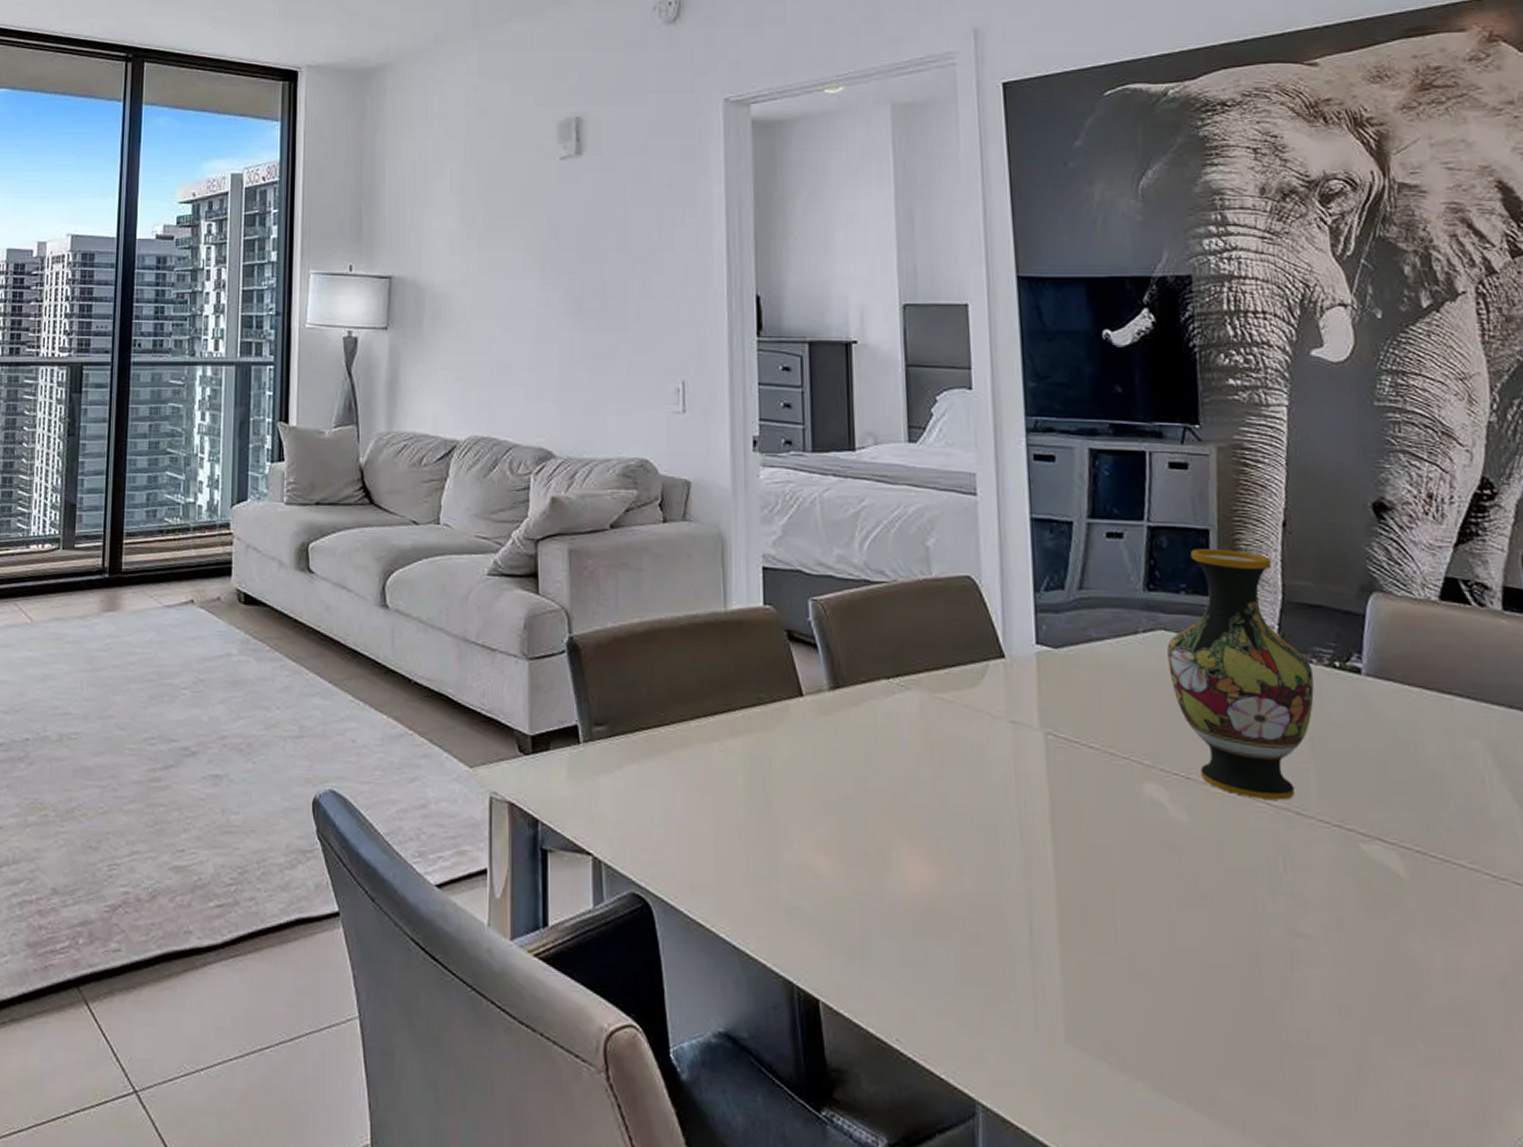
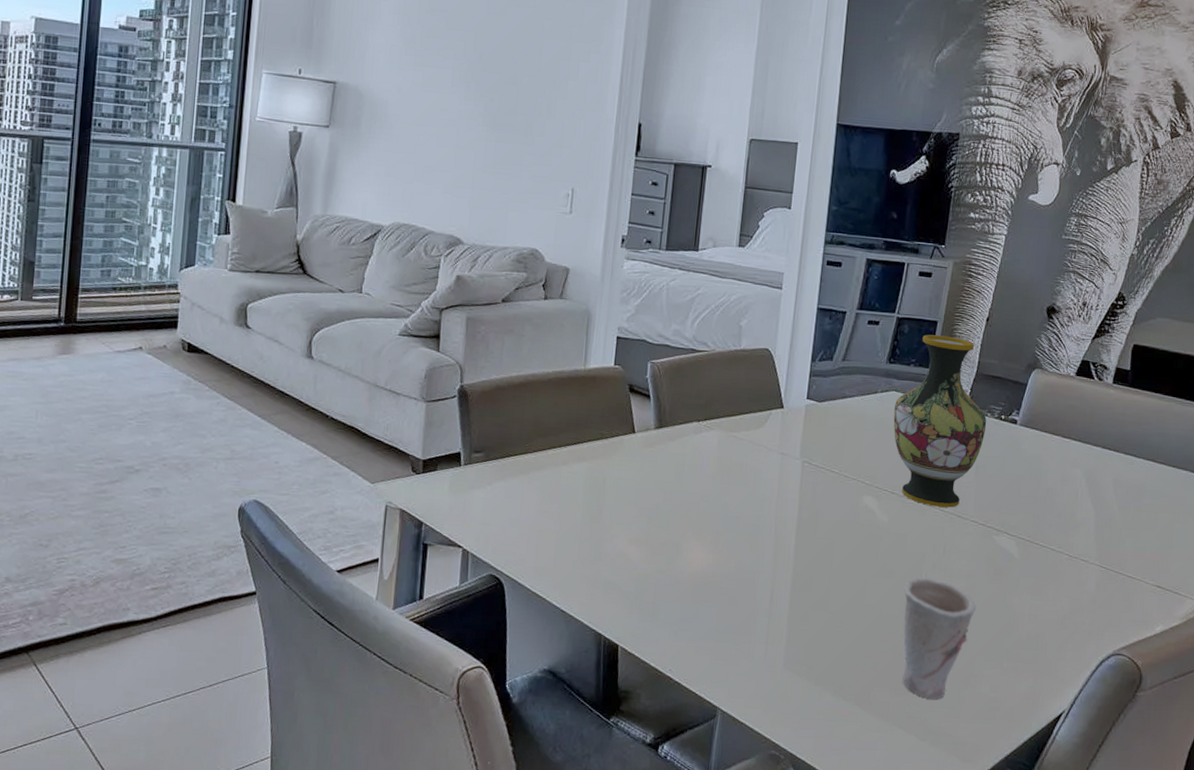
cup: none [1232,906,1355,1103] -> present [903,577,977,699]

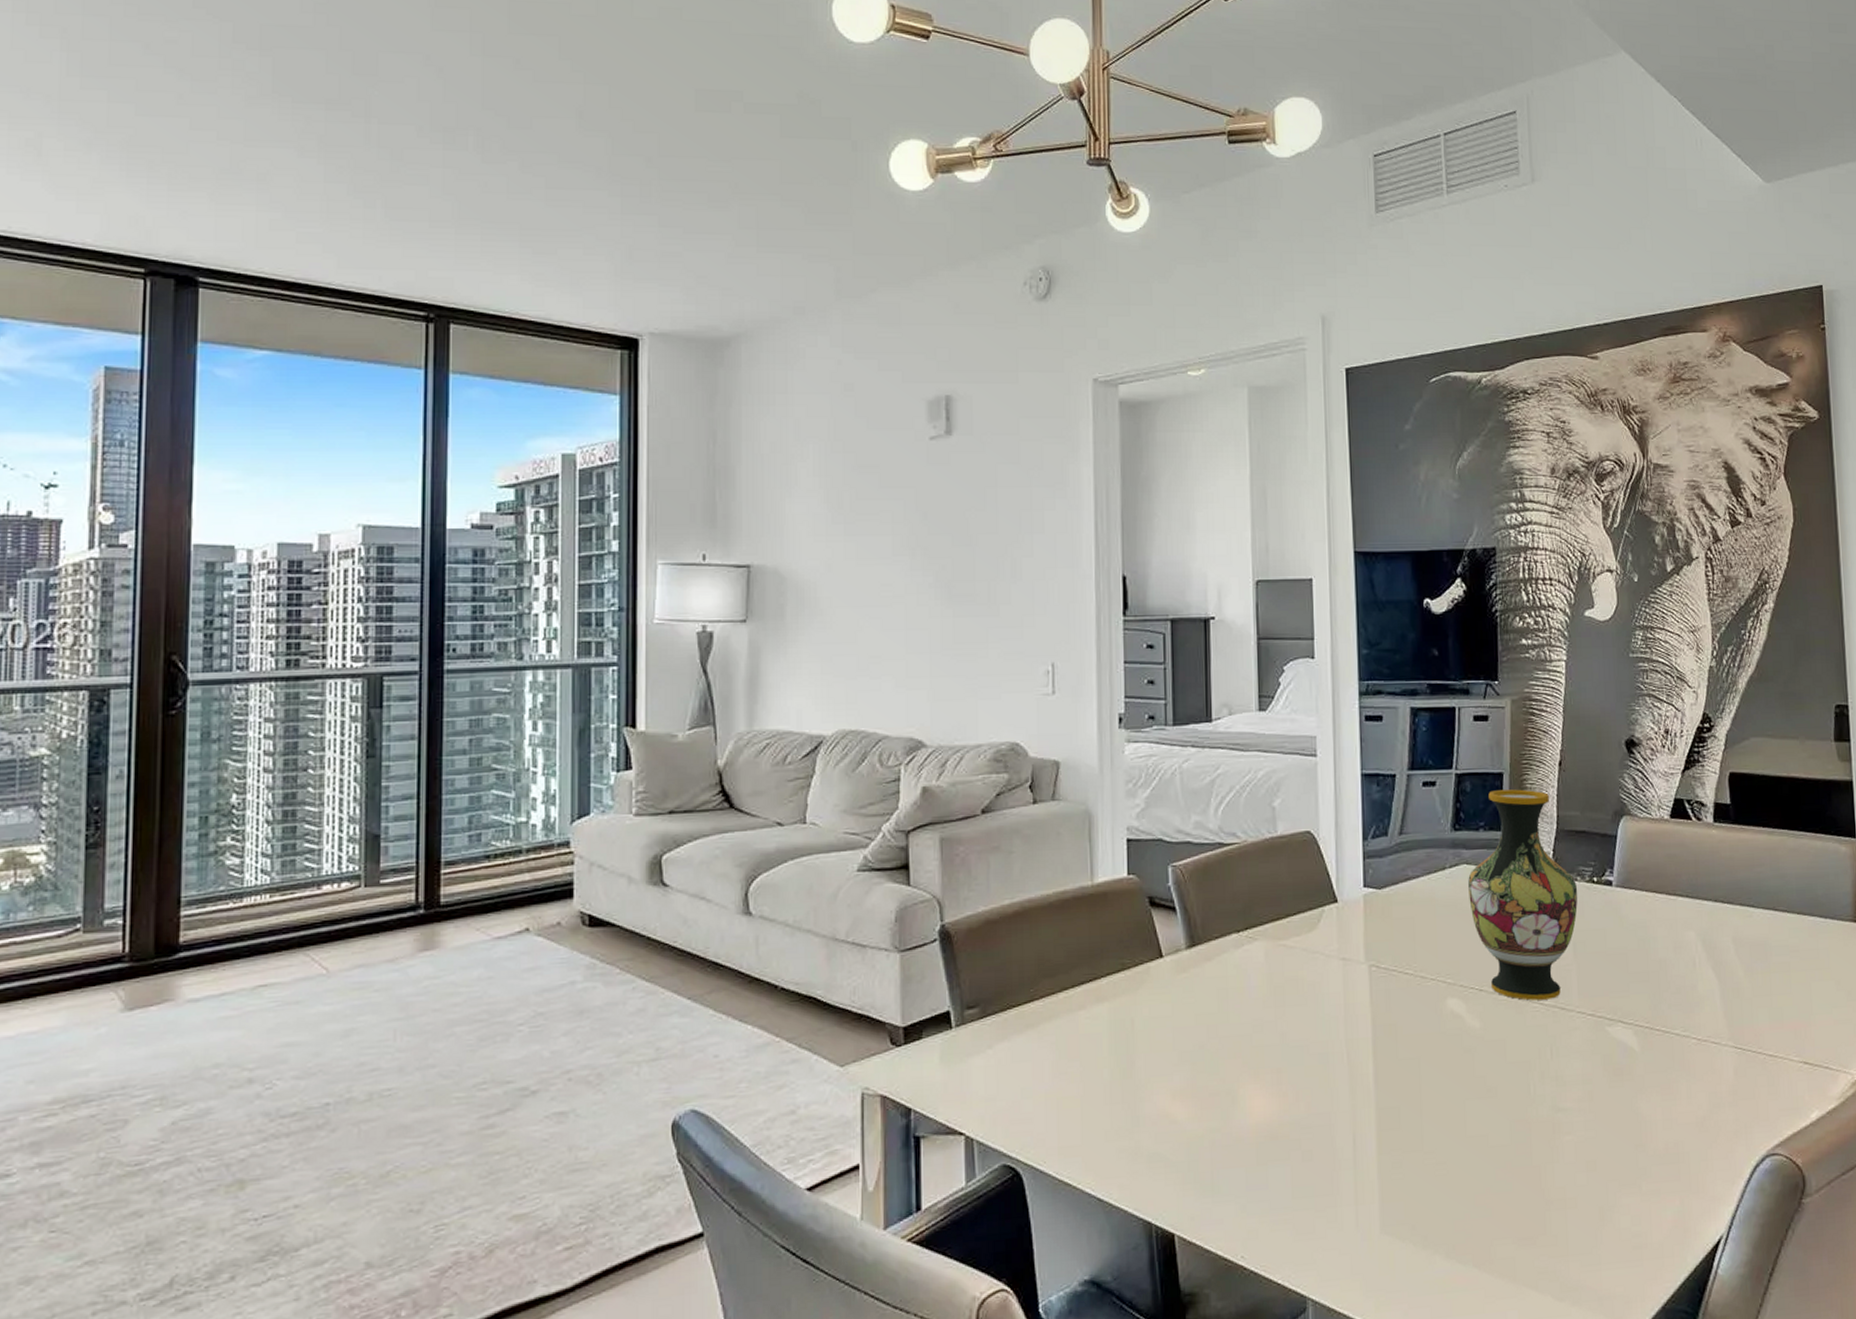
cup: present [903,577,977,699] -> none [1511,1090,1600,1246]

